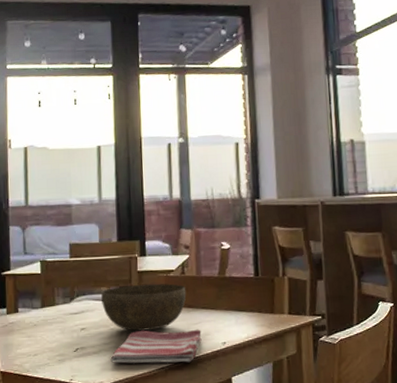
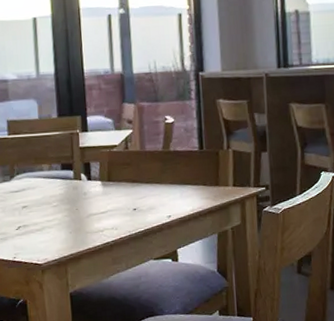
bowl: present [101,284,186,331] -> none [42,159,130,208]
dish towel: present [110,329,202,364] -> none [54,203,147,240]

